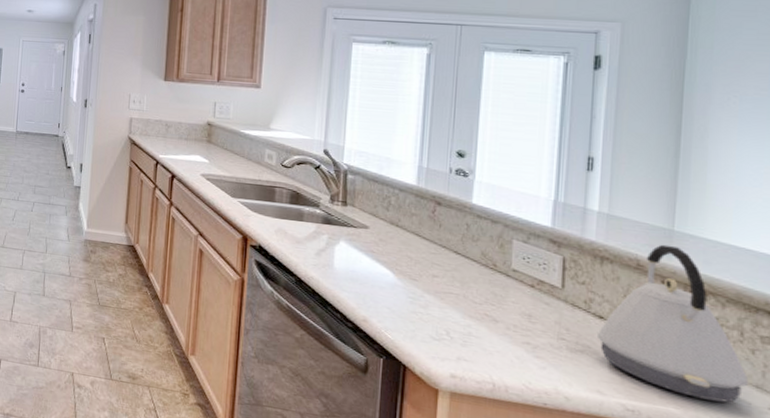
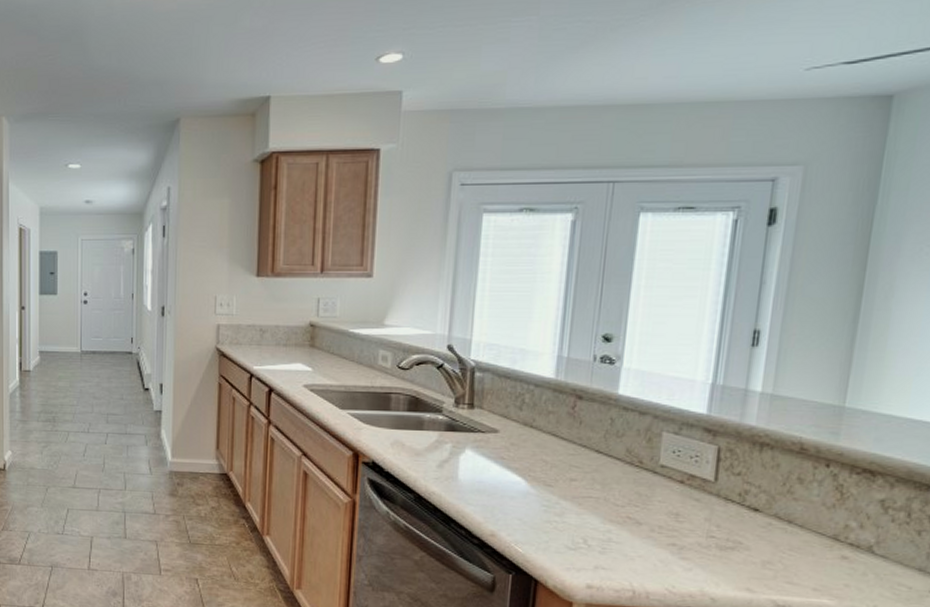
kettle: present [596,244,748,403] -> none [749,423,911,589]

